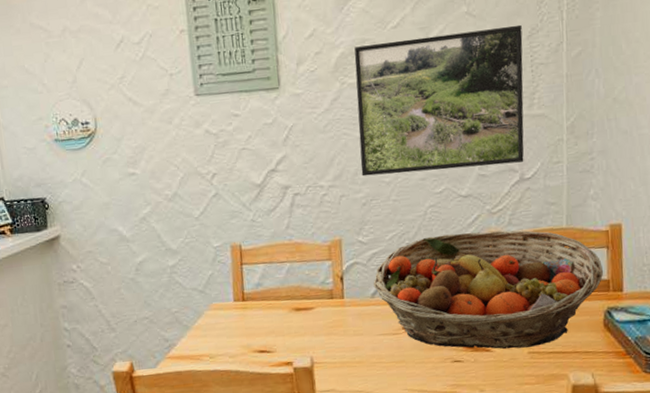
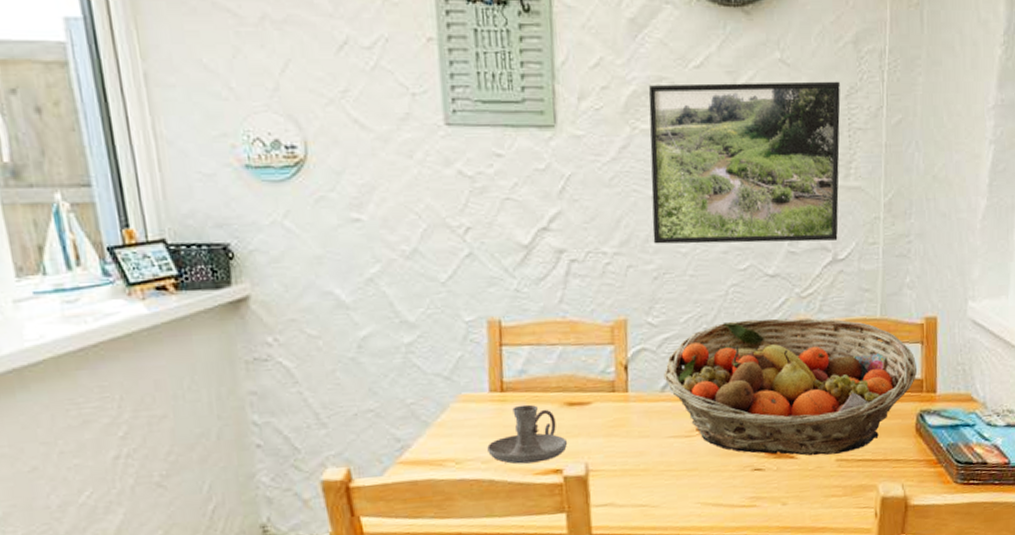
candle holder: none [233,310,297,358] -> present [487,404,568,464]

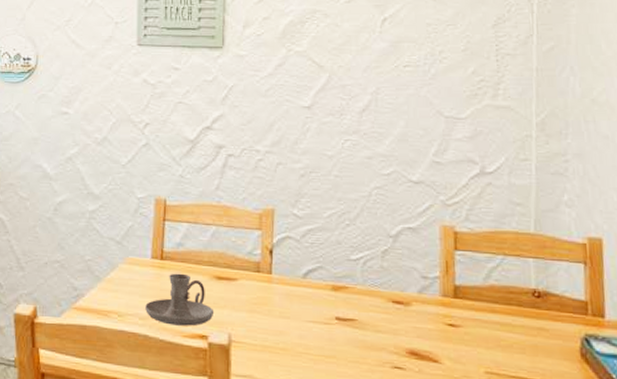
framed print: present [648,81,841,244] -> none [301,12,488,154]
fruit basket: present [663,318,918,456] -> none [306,220,581,366]

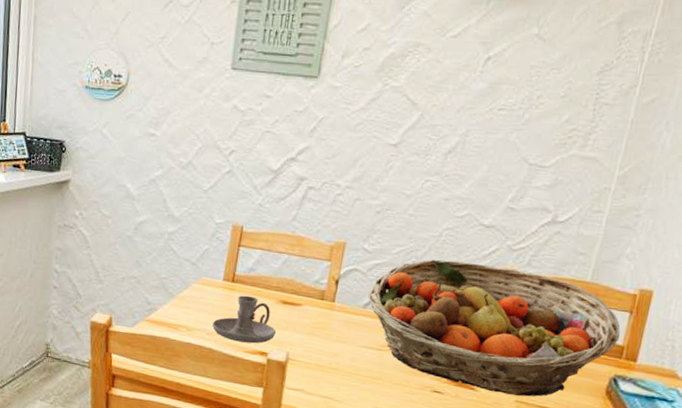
fruit basket: none [306,220,581,366] -> present [368,259,621,397]

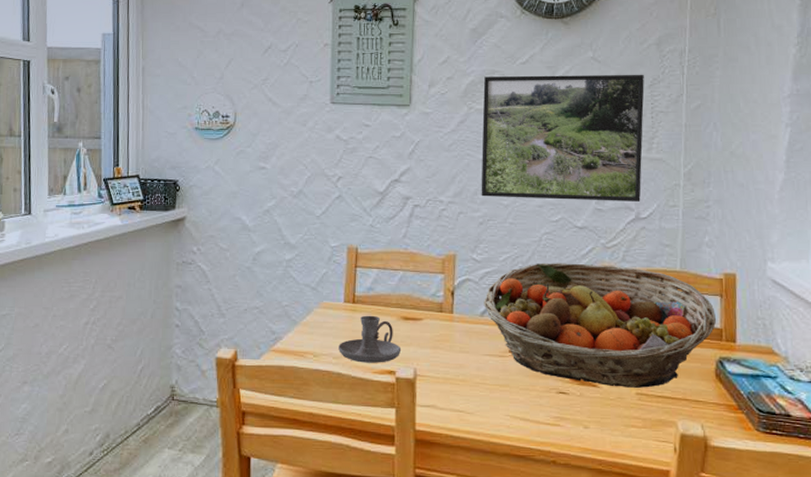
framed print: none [382,50,595,204] -> present [481,74,644,202]

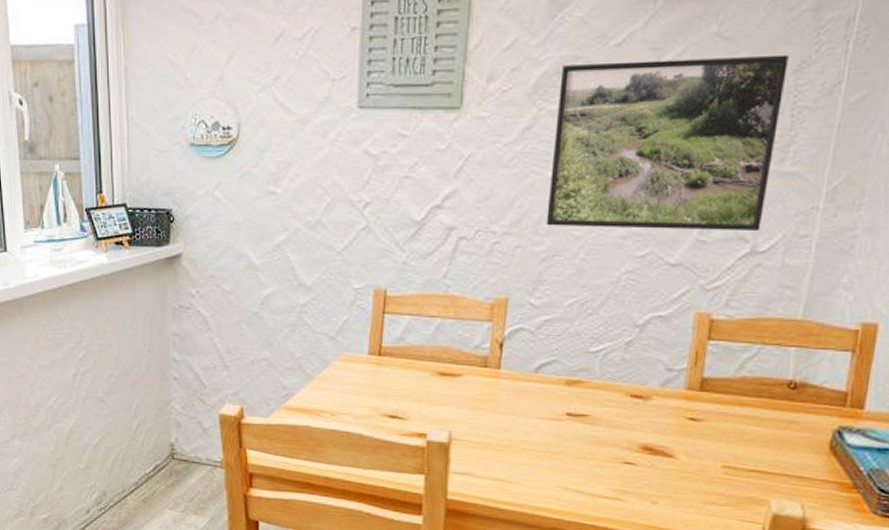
candle holder: present [339,315,402,363] -> none [360,369,435,425]
fruit basket: present [483,263,717,388] -> none [539,309,843,460]

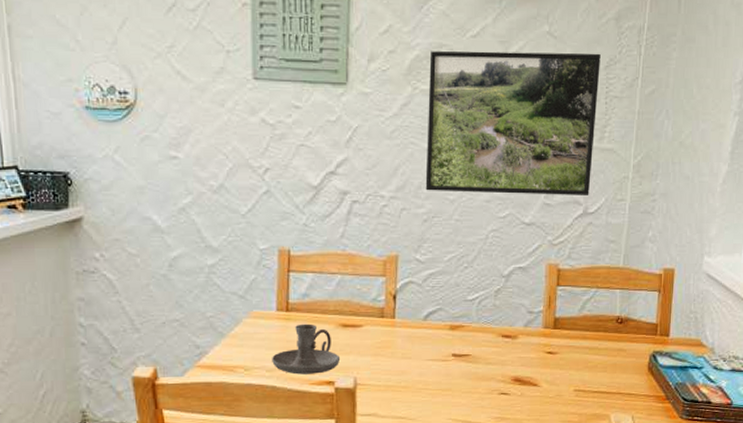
candle holder: none [360,369,435,425] -> present [272,323,341,375]

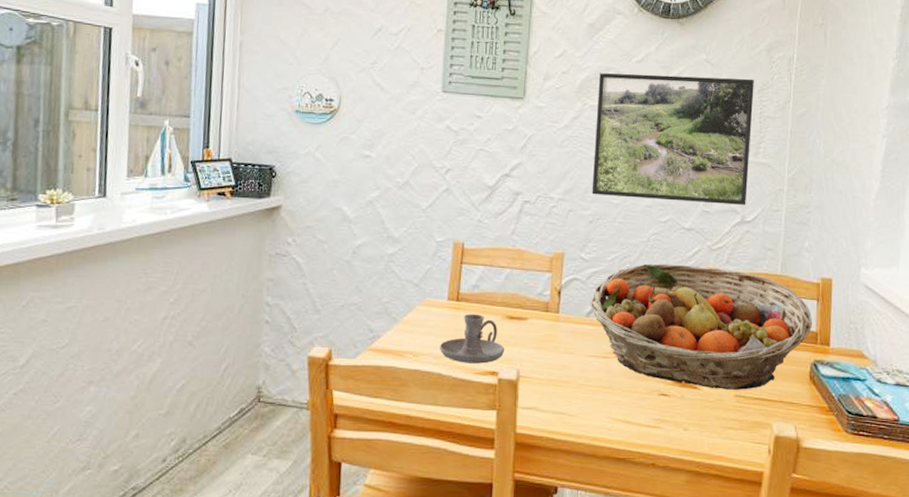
fruit basket: none [427,262,654,385] -> present [590,263,813,390]

